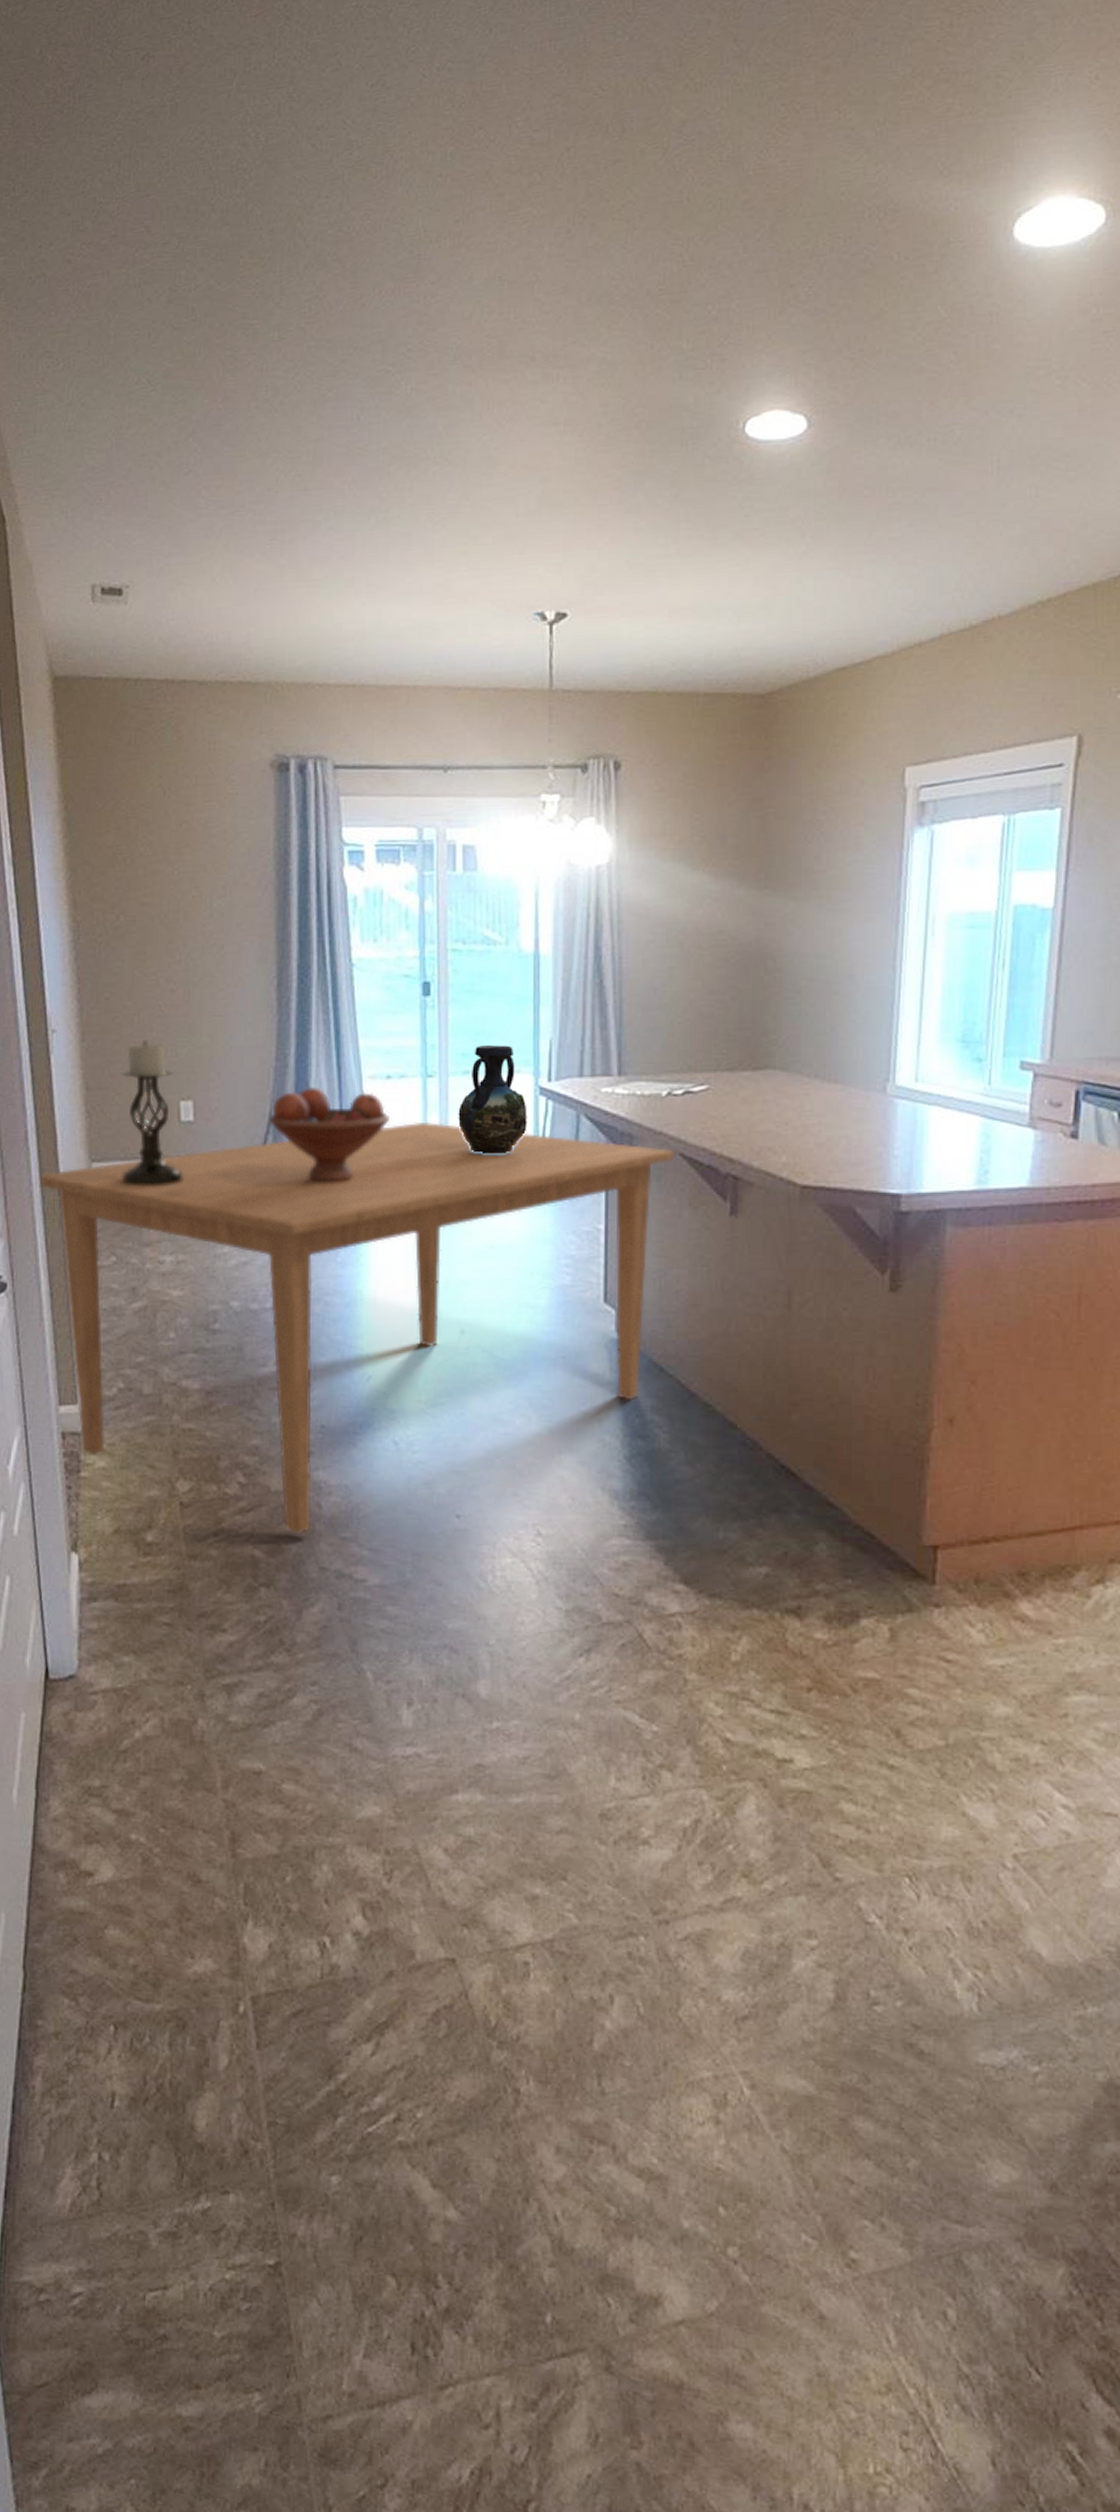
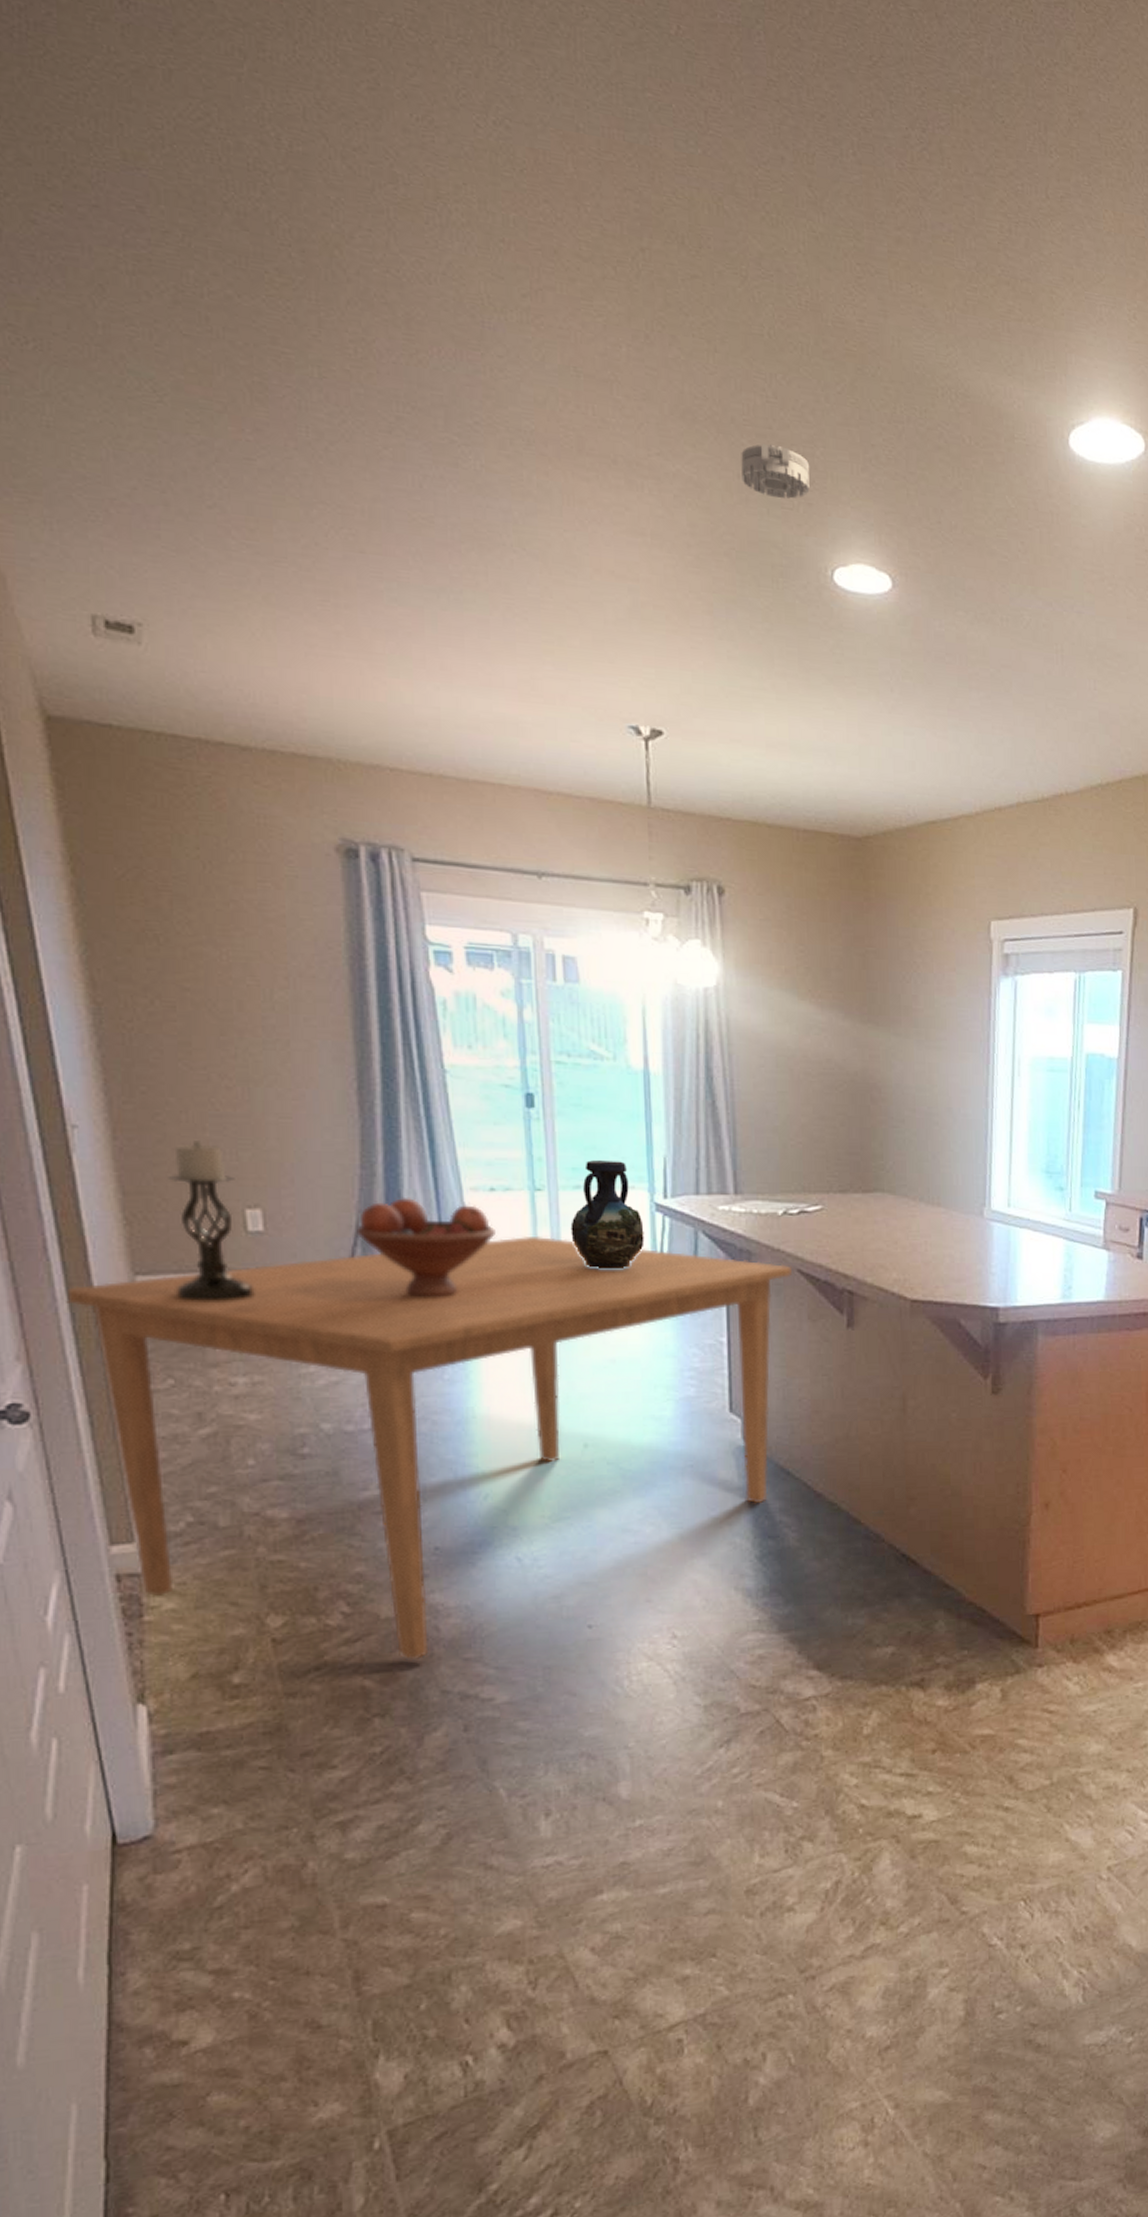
smoke detector: none [655,307,724,361] -> present [741,444,810,499]

